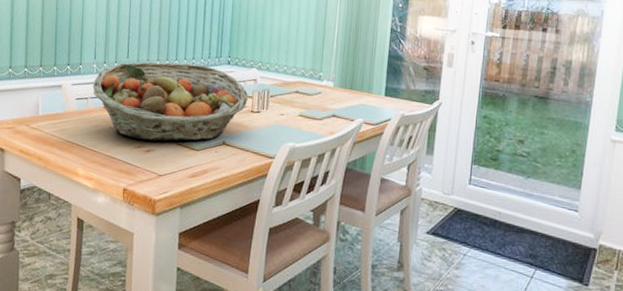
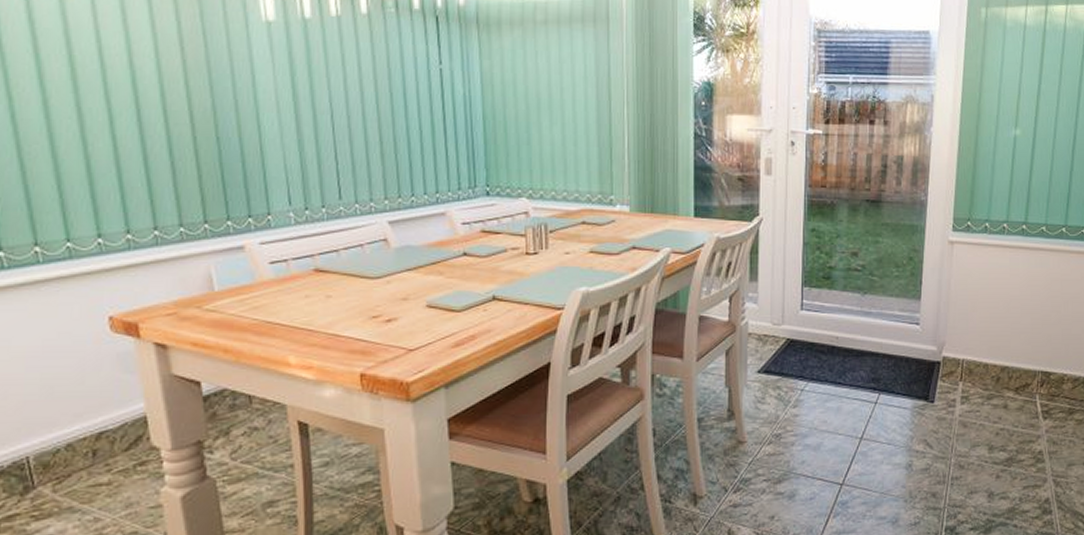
fruit basket: present [92,62,248,142] -> none [293,199,520,307]

